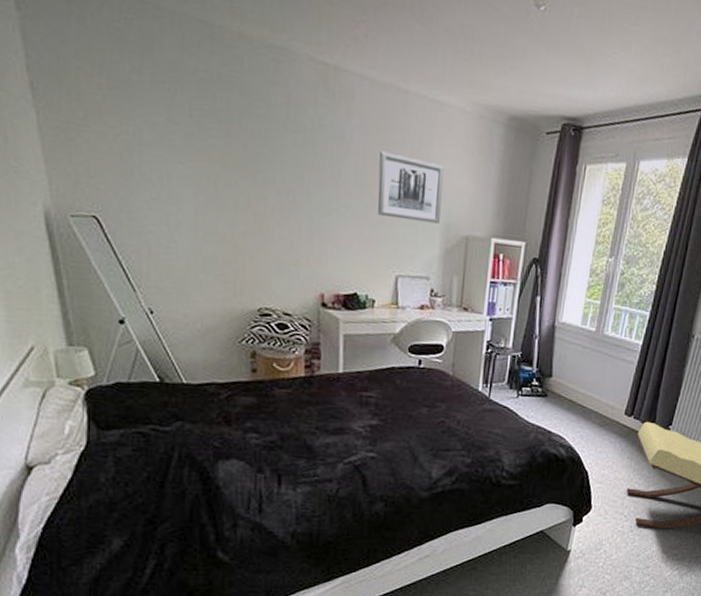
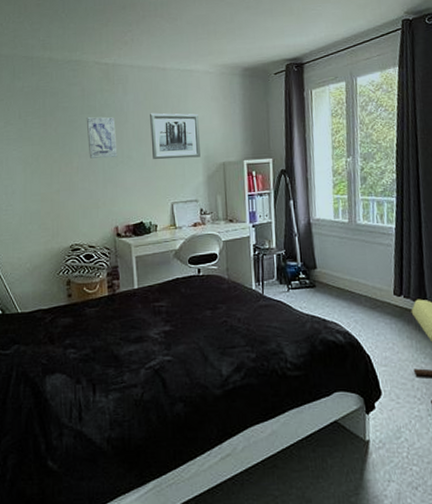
wall art: none [290,136,332,204] -> present [86,116,118,158]

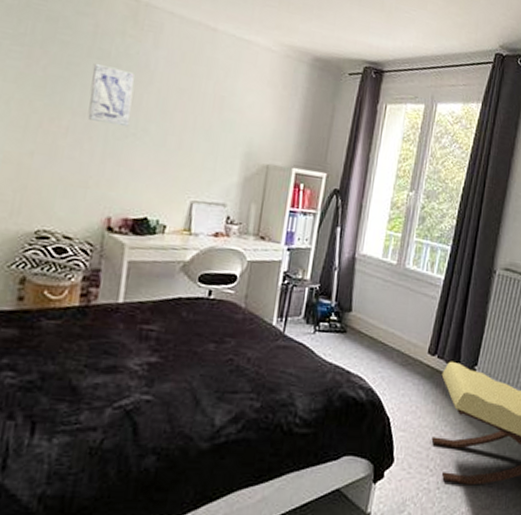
wall art: present [150,113,201,160] -> none [177,81,248,152]

